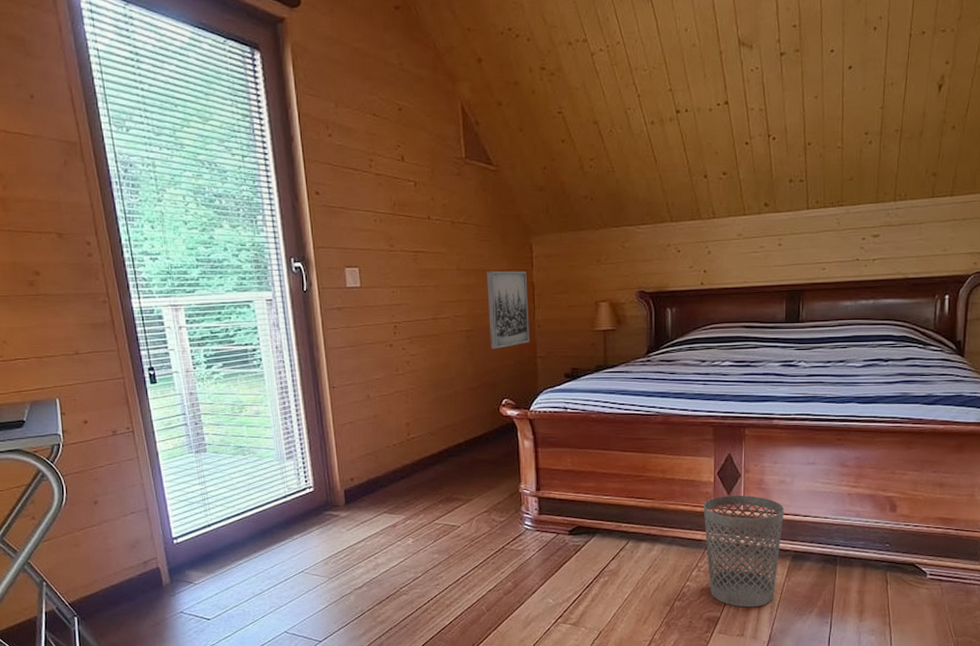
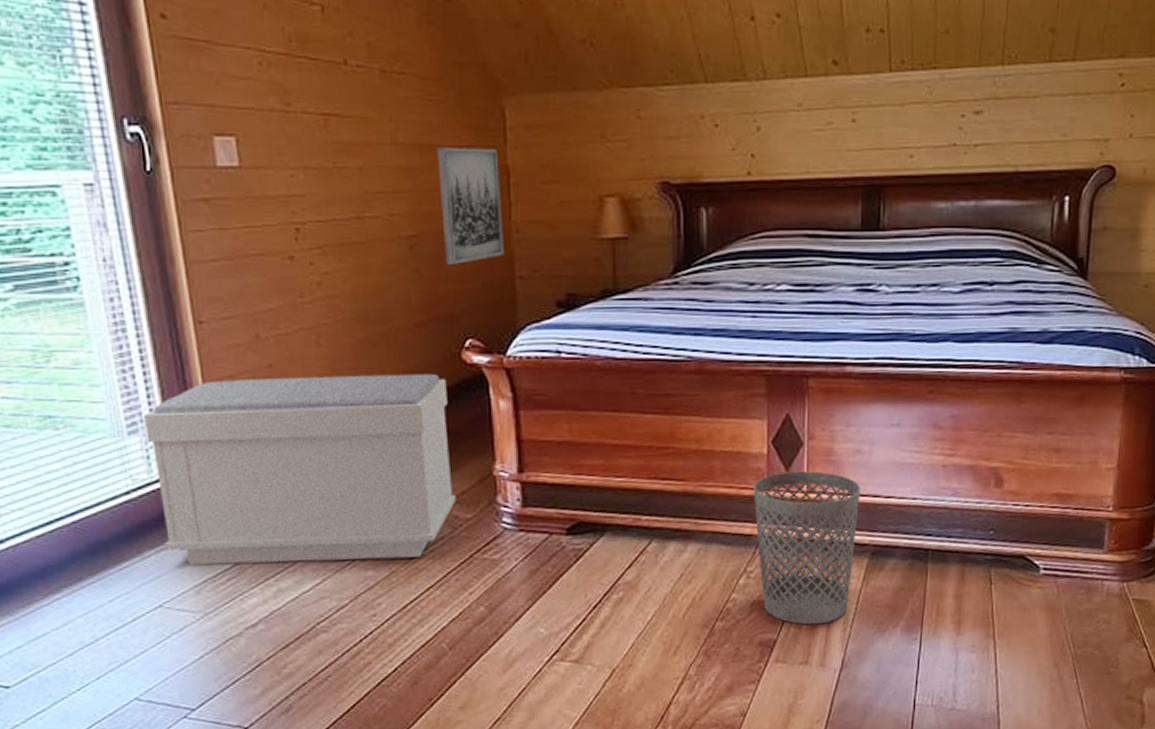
bench: none [296,422,494,547] -> present [142,373,457,565]

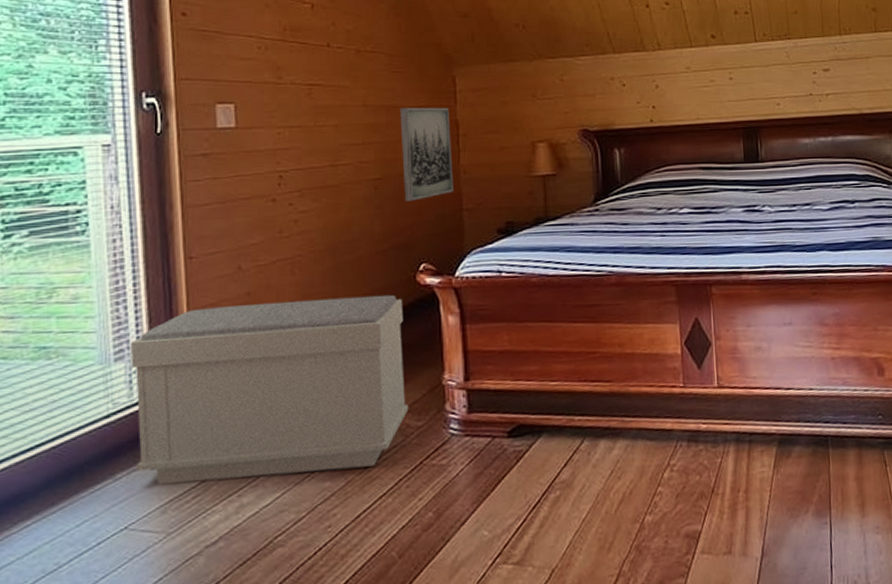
wastebasket: present [753,470,861,625] -> none [671,368,765,515]

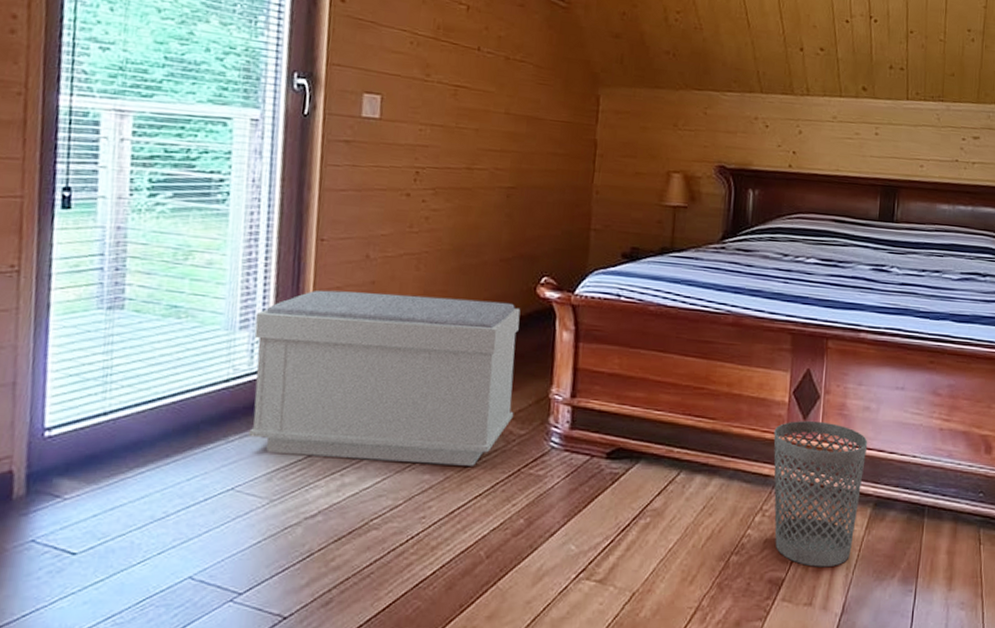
wall art: present [400,107,454,201] -> none [534,120,589,215]
wastebasket: none [671,368,765,515] -> present [773,420,868,568]

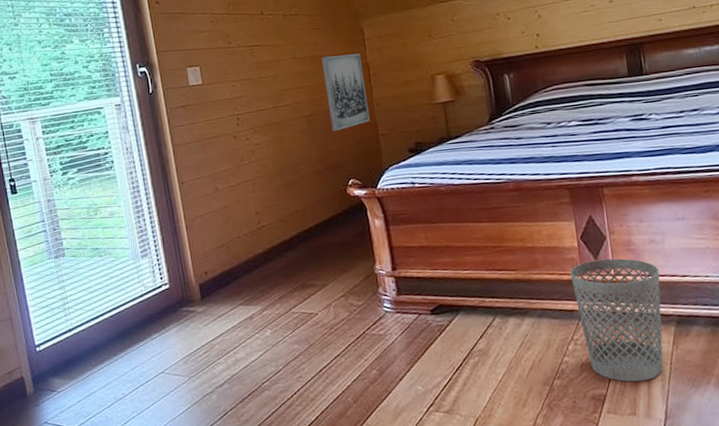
bench: present [248,290,521,466] -> none [150,204,351,343]
wall art: none [534,120,589,215] -> present [321,53,370,131]

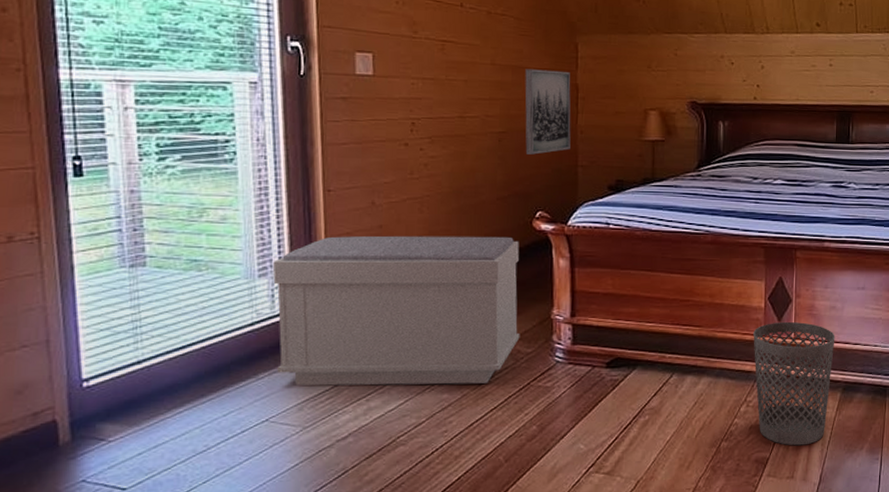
bench: none [150,204,351,343] -> present [272,235,520,386]

